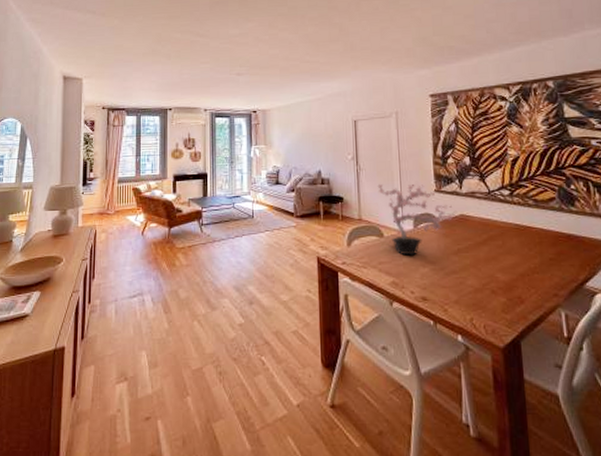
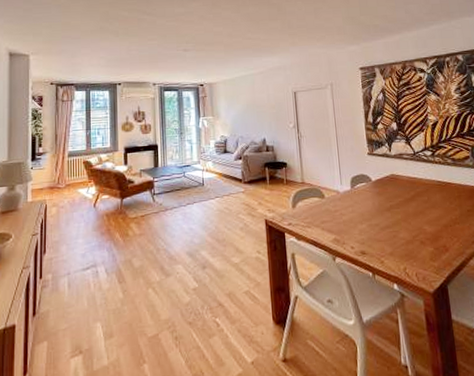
potted plant: present [377,184,458,256] -> none [317,148,389,214]

